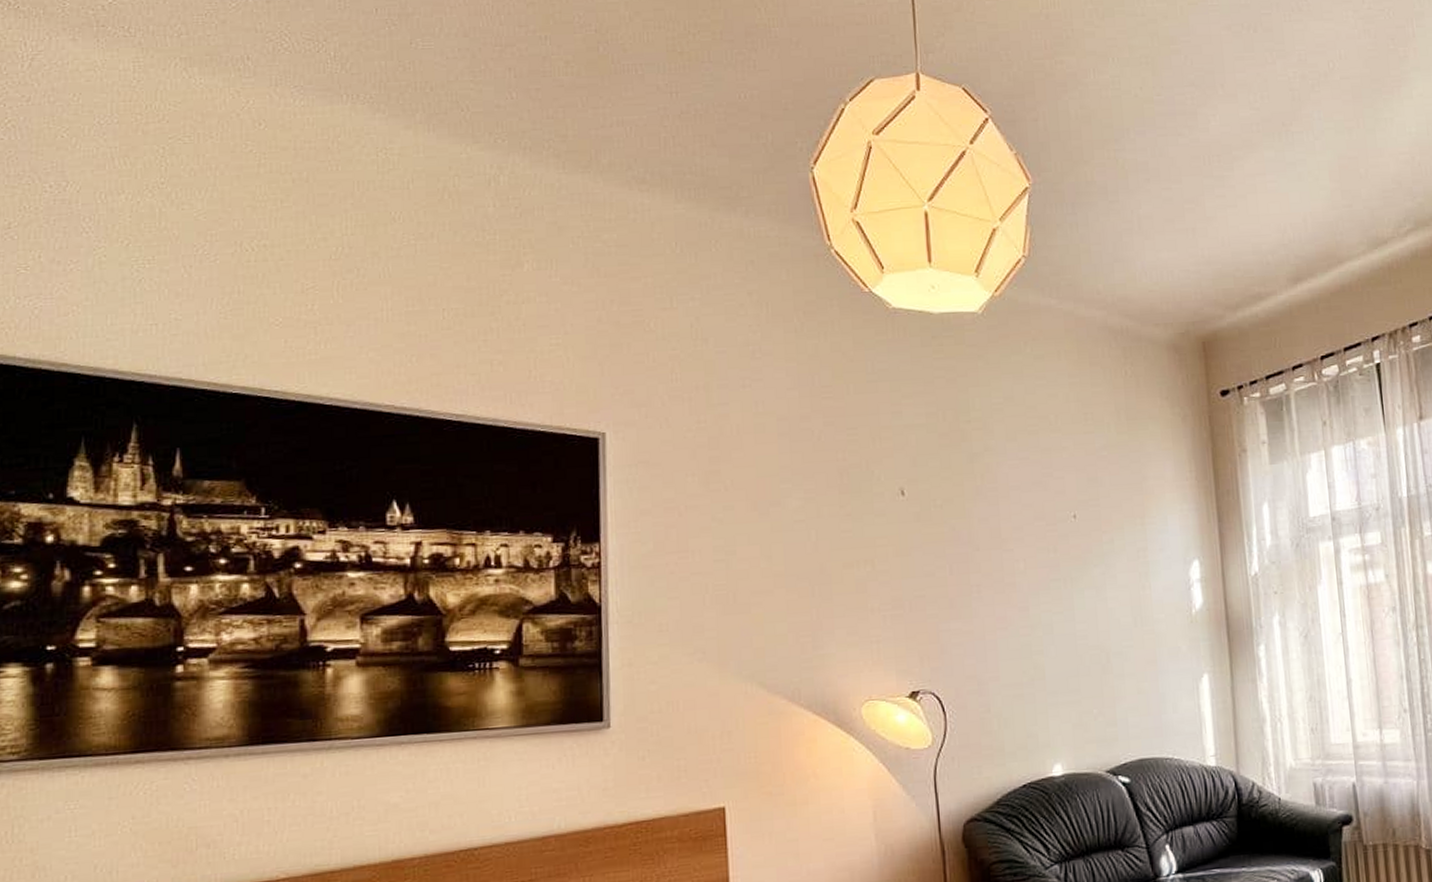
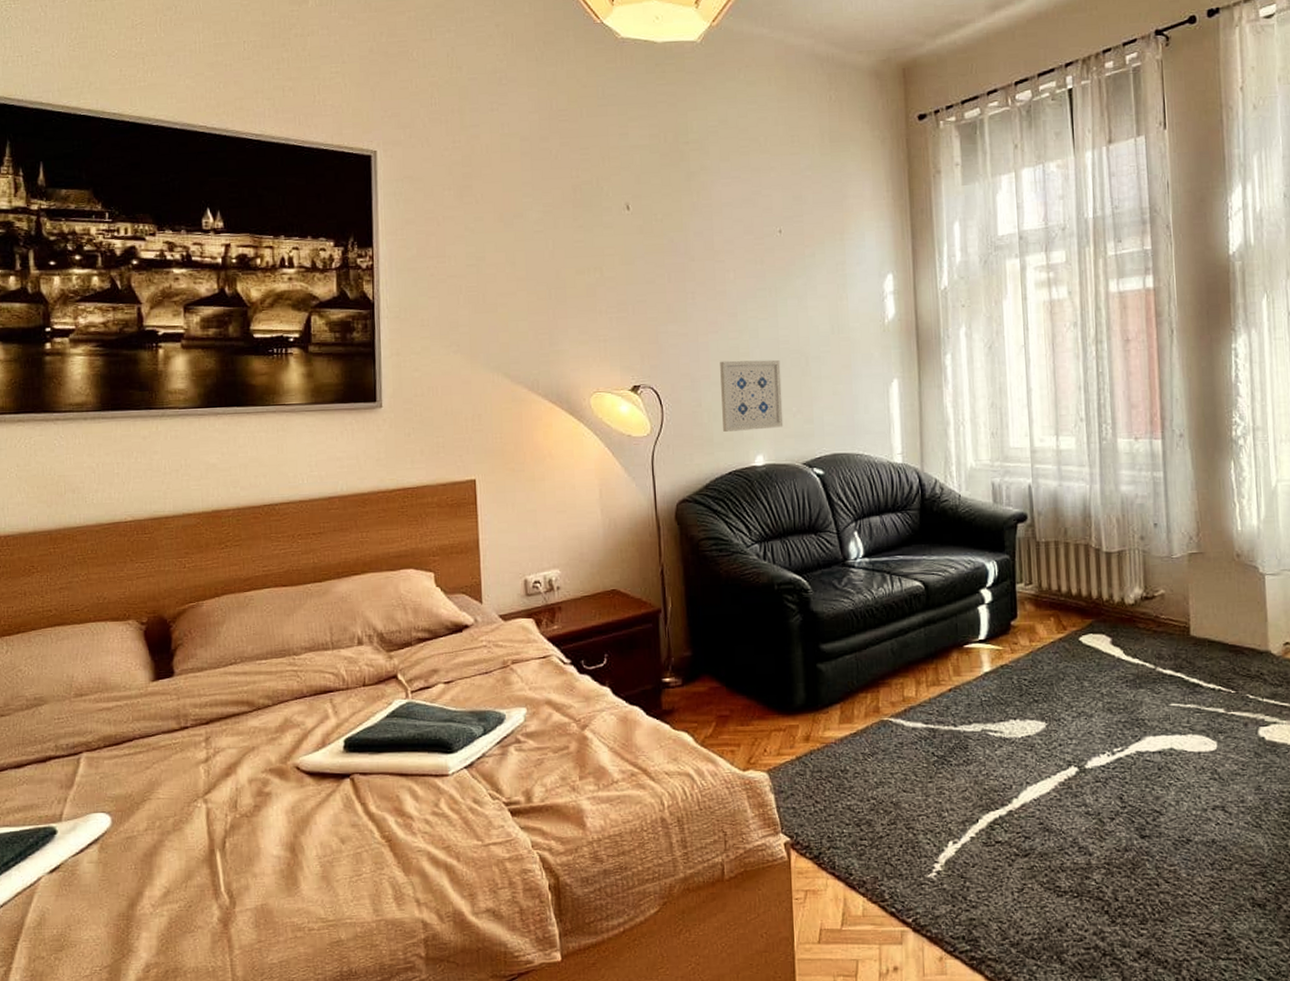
wall art: none [1010,657,1084,739] -> present [720,359,784,432]

